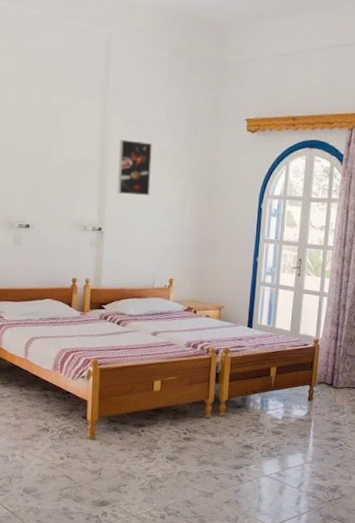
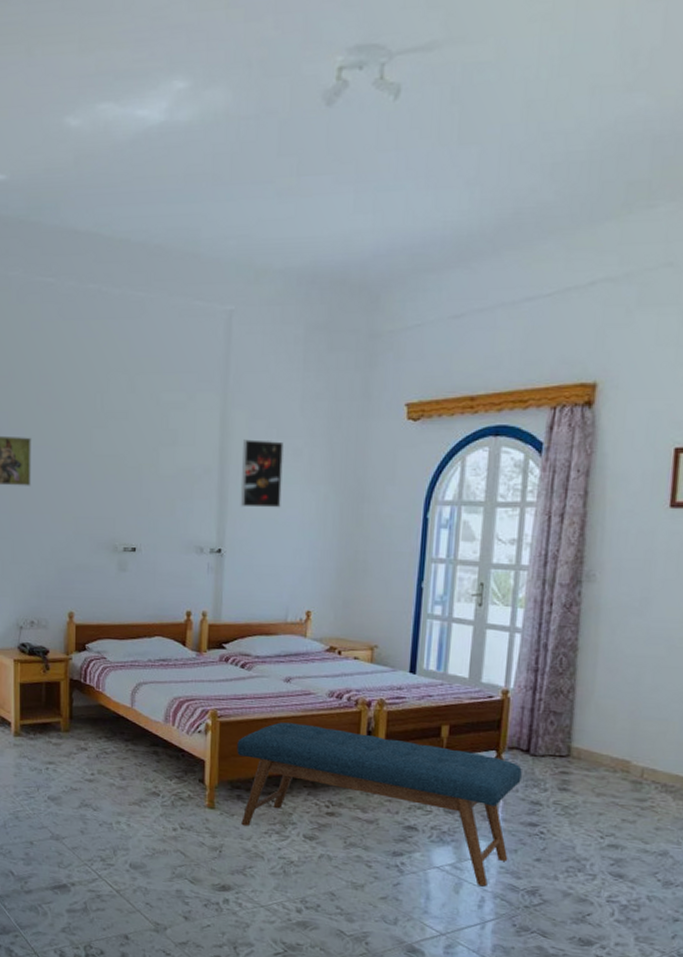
bench: none [114,368,327,488] -> present [237,722,522,887]

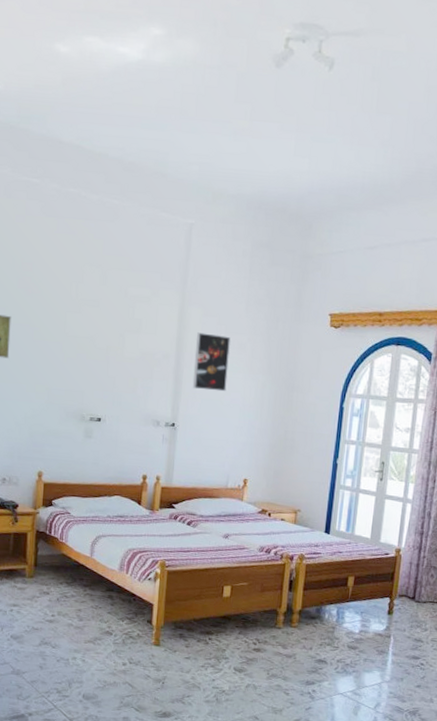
bench: present [237,722,522,887] -> none [181,572,409,709]

